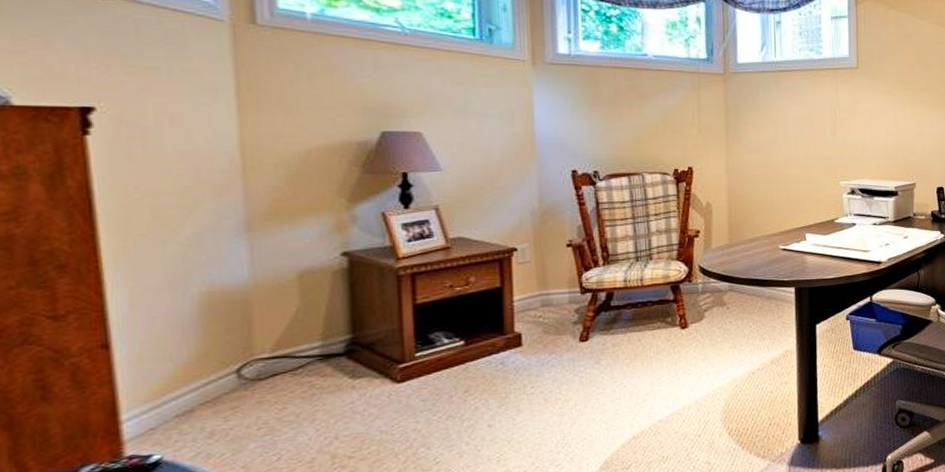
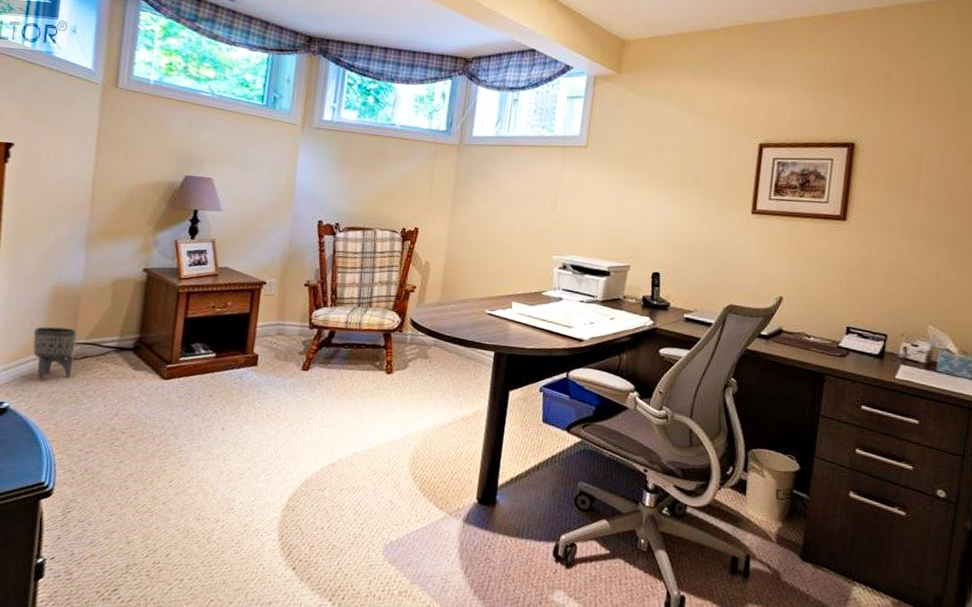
planter: none [183,342,256,416] -> present [33,327,77,380]

